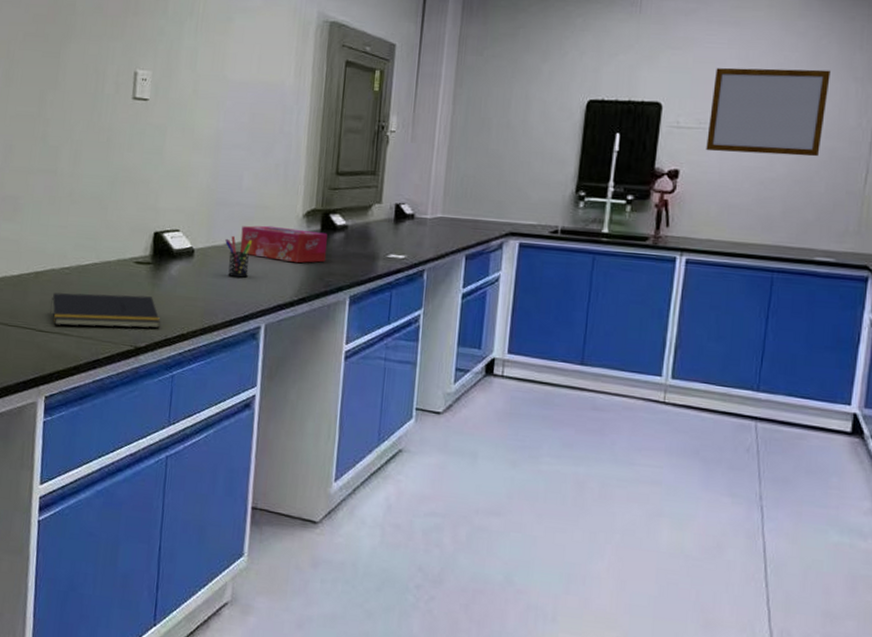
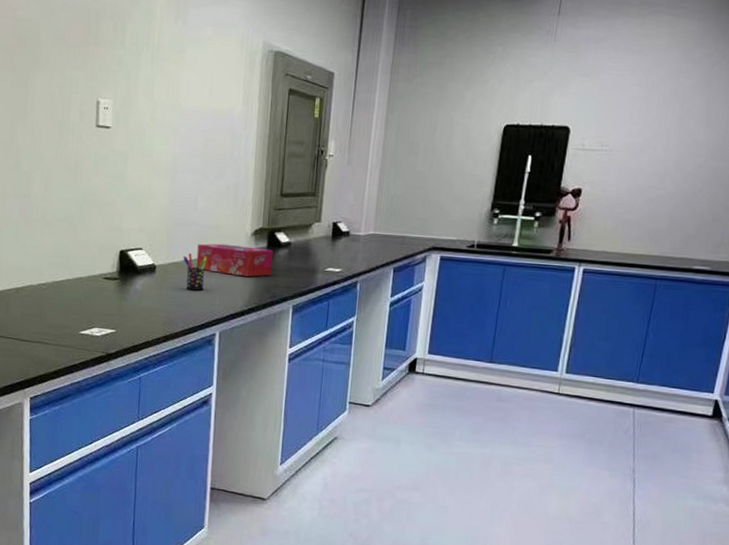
notepad: present [50,292,161,329] -> none [31,306,128,337]
writing board: present [706,67,831,157] -> none [606,93,720,176]

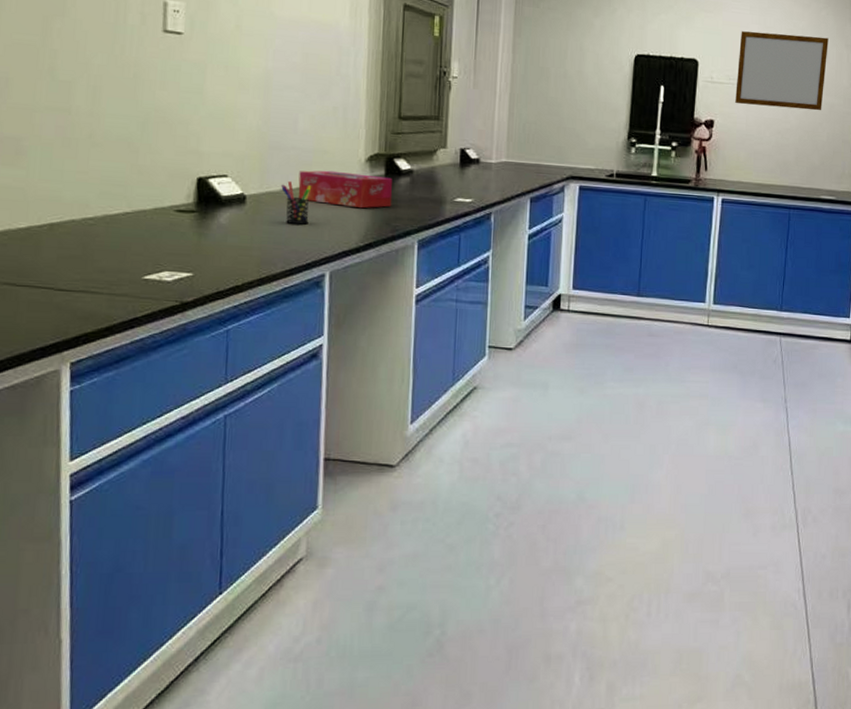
writing board: none [606,93,720,176] -> present [735,31,829,111]

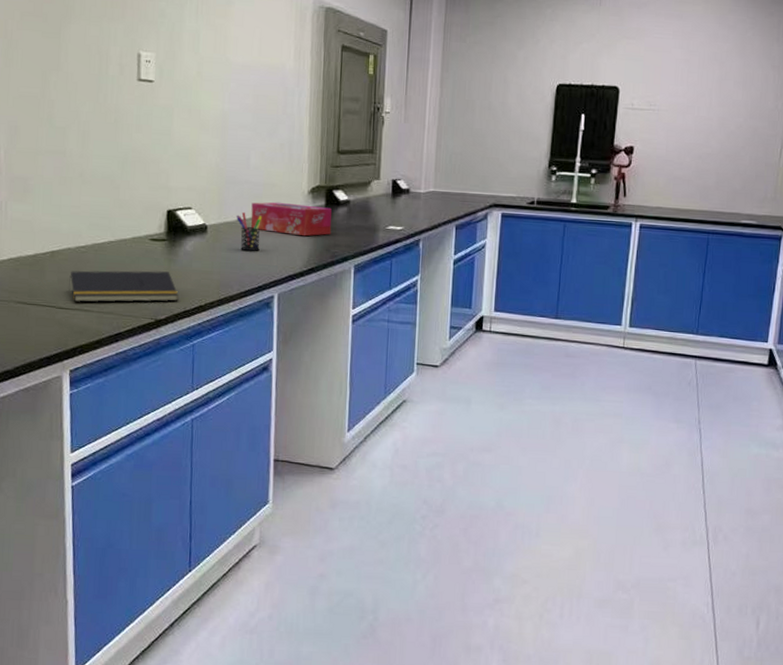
notepad: none [71,246,210,284] -> present [69,270,179,303]
writing board: present [735,31,829,111] -> none [655,56,754,135]

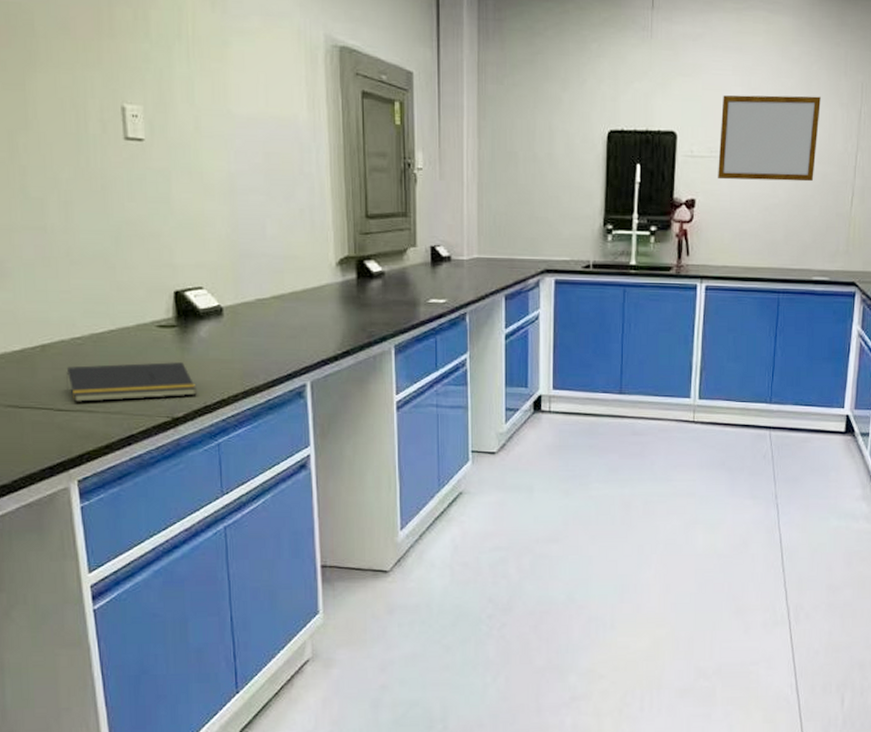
pen holder: present [236,211,263,251] -> none [256,289,286,334]
tissue box: present [250,202,332,237] -> none [272,277,366,315]
writing board: none [655,56,754,135] -> present [718,95,821,182]

